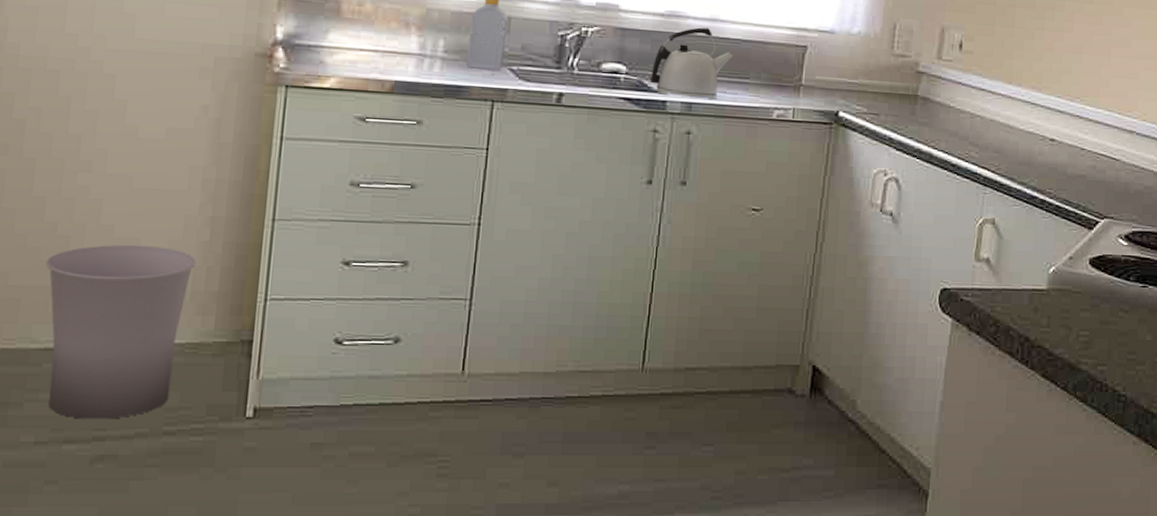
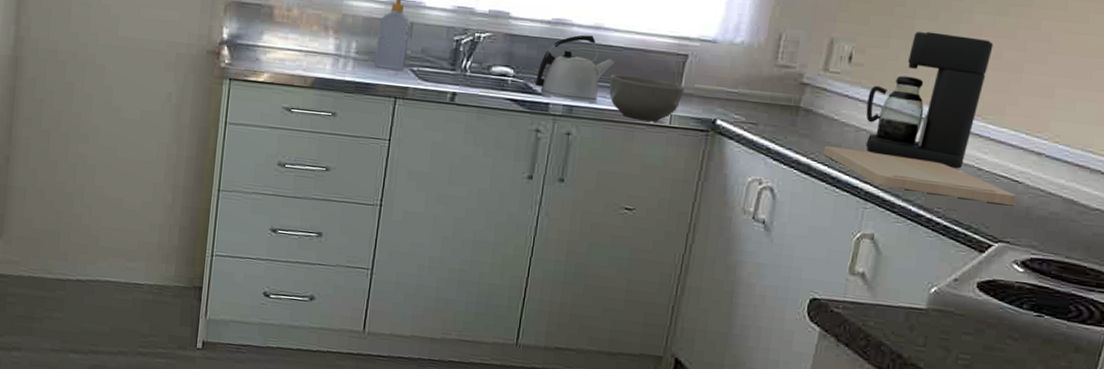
waste bin: present [46,244,197,419] -> none [58,202,162,338]
bowl: none [729,67,806,118] -> present [609,74,685,123]
cutting board: none [943,133,1116,183] -> present [824,145,1017,206]
coffee maker: none [978,19,1085,150] -> present [865,31,994,169]

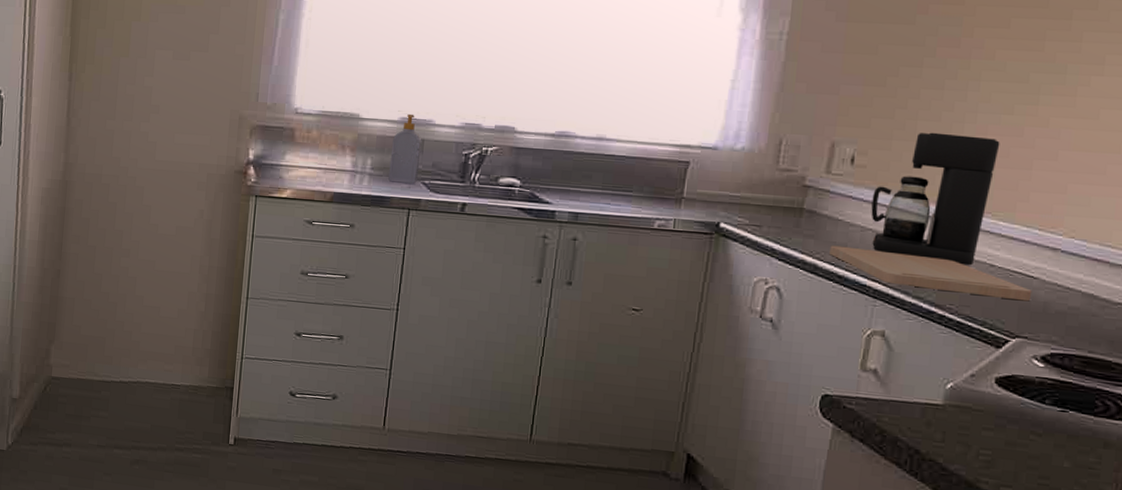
kettle: present [534,34,615,105] -> none [540,145,618,211]
bowl: present [609,74,685,123] -> none [613,182,687,227]

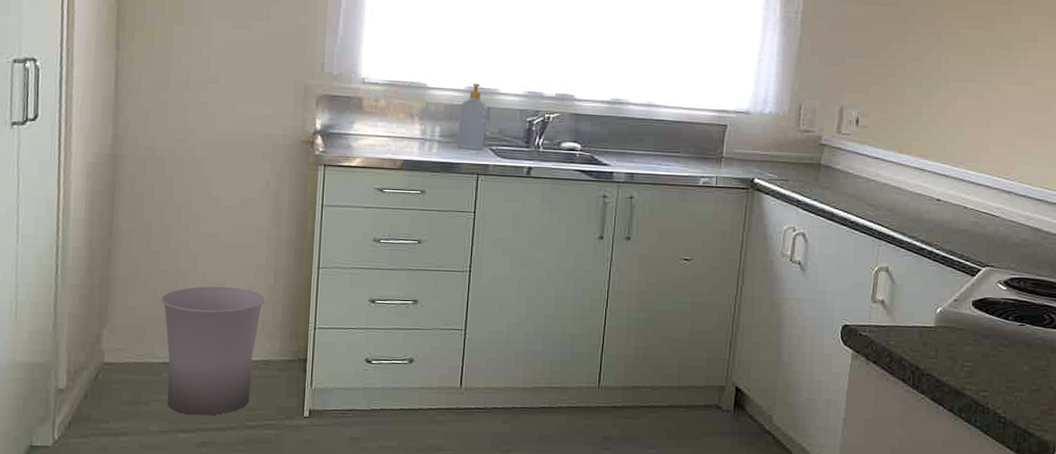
waste bin: none [103,310,196,435] -> present [162,286,265,416]
cutting board: present [829,245,1032,302] -> none [843,195,995,236]
coffee maker: present [871,132,1000,266] -> none [873,97,967,208]

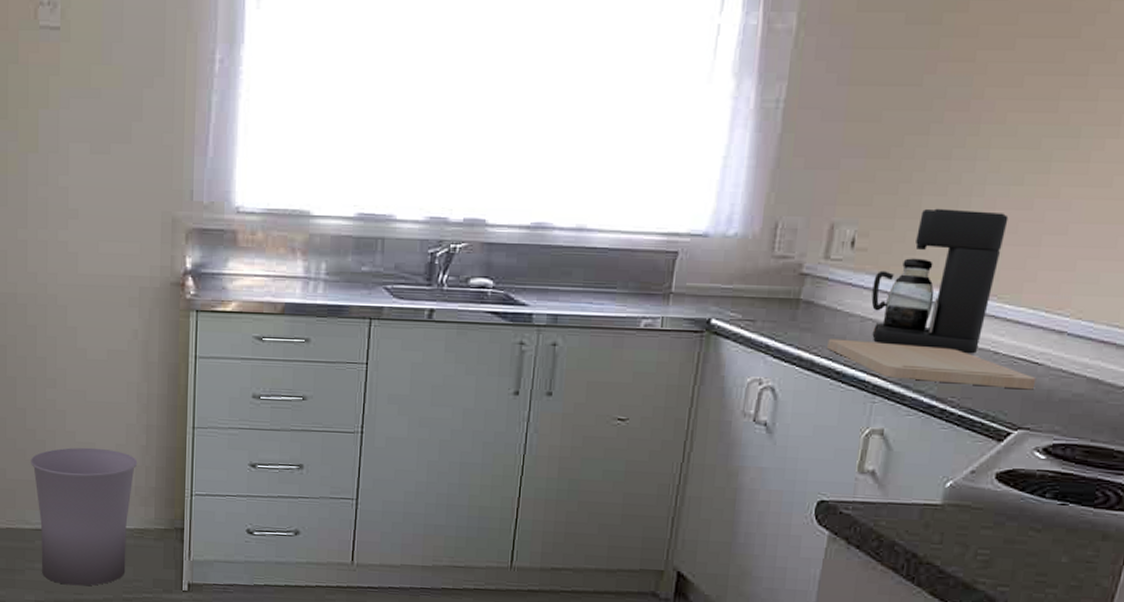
soap bottle: present [457,83,488,151] -> none [346,208,382,291]
cutting board: none [843,195,995,236] -> present [827,338,1037,390]
coffee maker: none [873,97,967,208] -> present [871,208,1009,354]

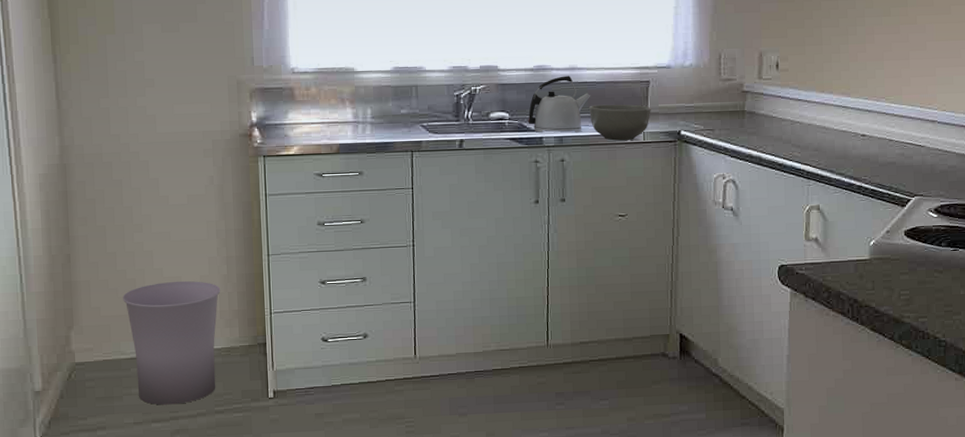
kettle: none [516,238,600,312] -> present [528,76,591,133]
bowl: none [595,277,676,327] -> present [589,104,651,141]
cutting board: present [827,338,1037,390] -> none [769,138,922,166]
coffee maker: present [871,208,1009,354] -> none [796,36,884,143]

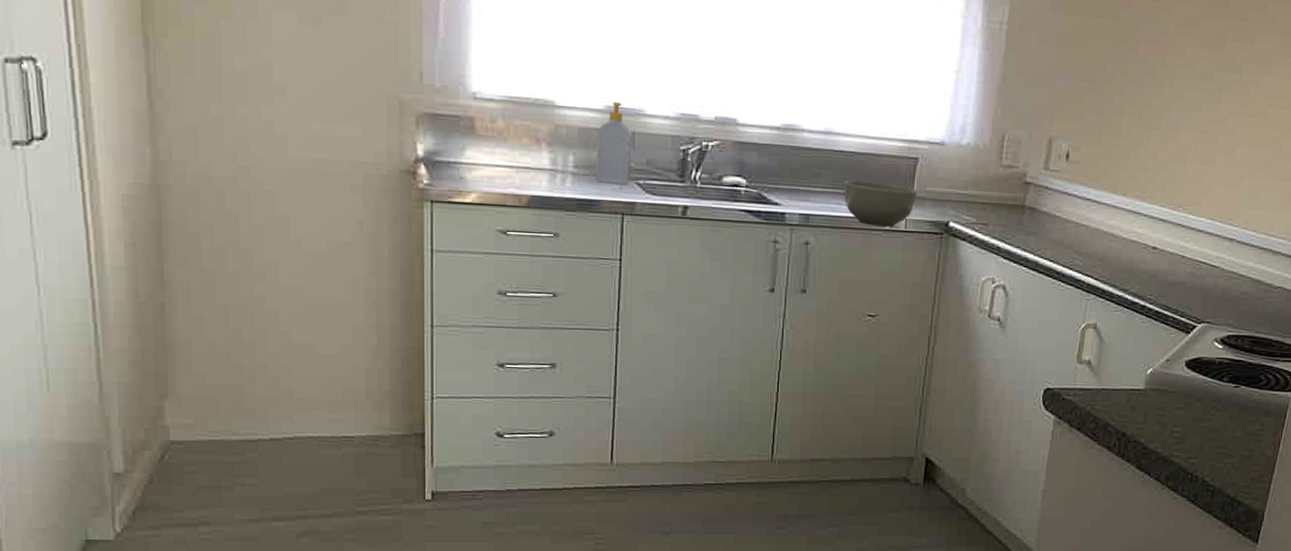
waste bin: present [123,280,221,405] -> none [237,348,368,501]
soap bottle: none [388,63,417,129] -> present [596,101,632,186]
kettle: present [528,76,591,133] -> none [768,140,847,212]

